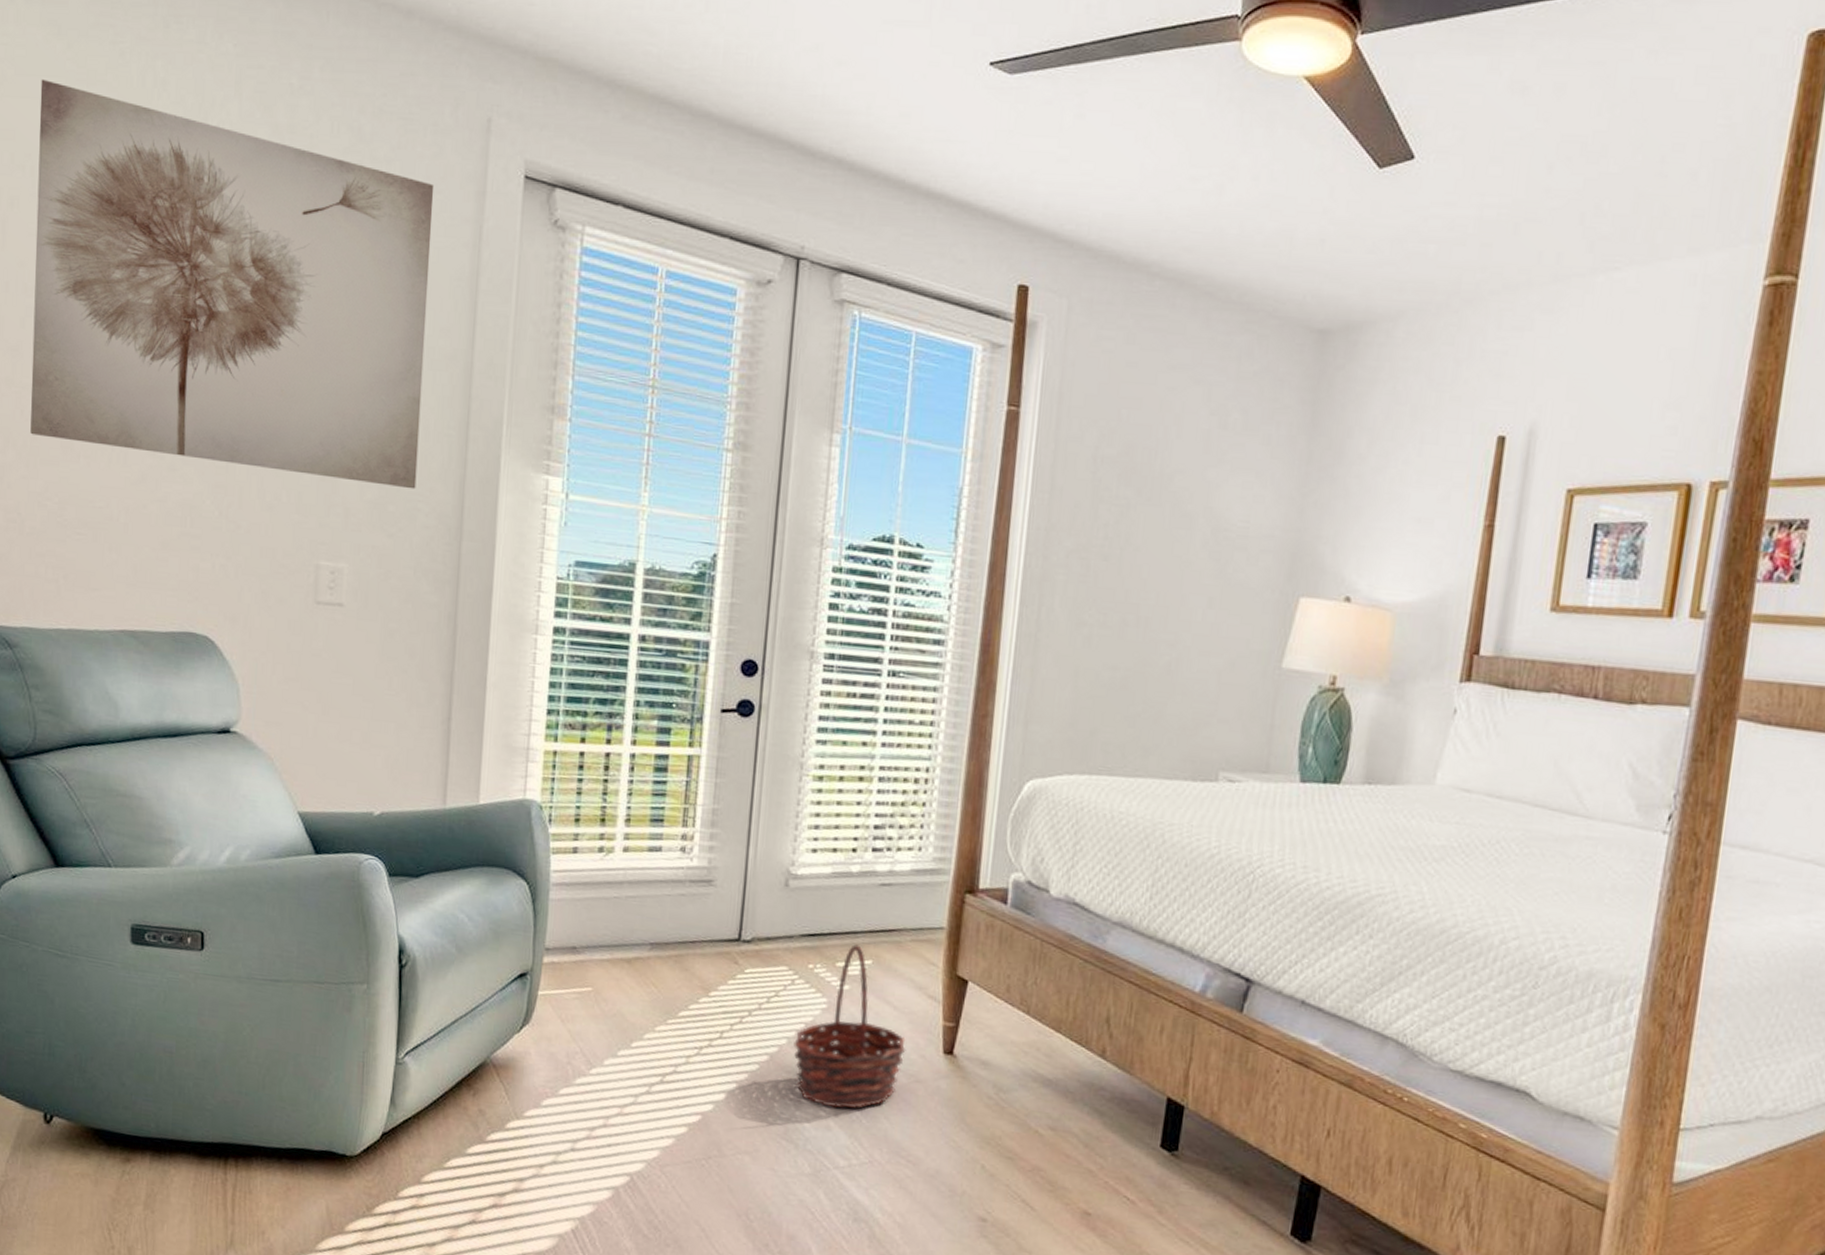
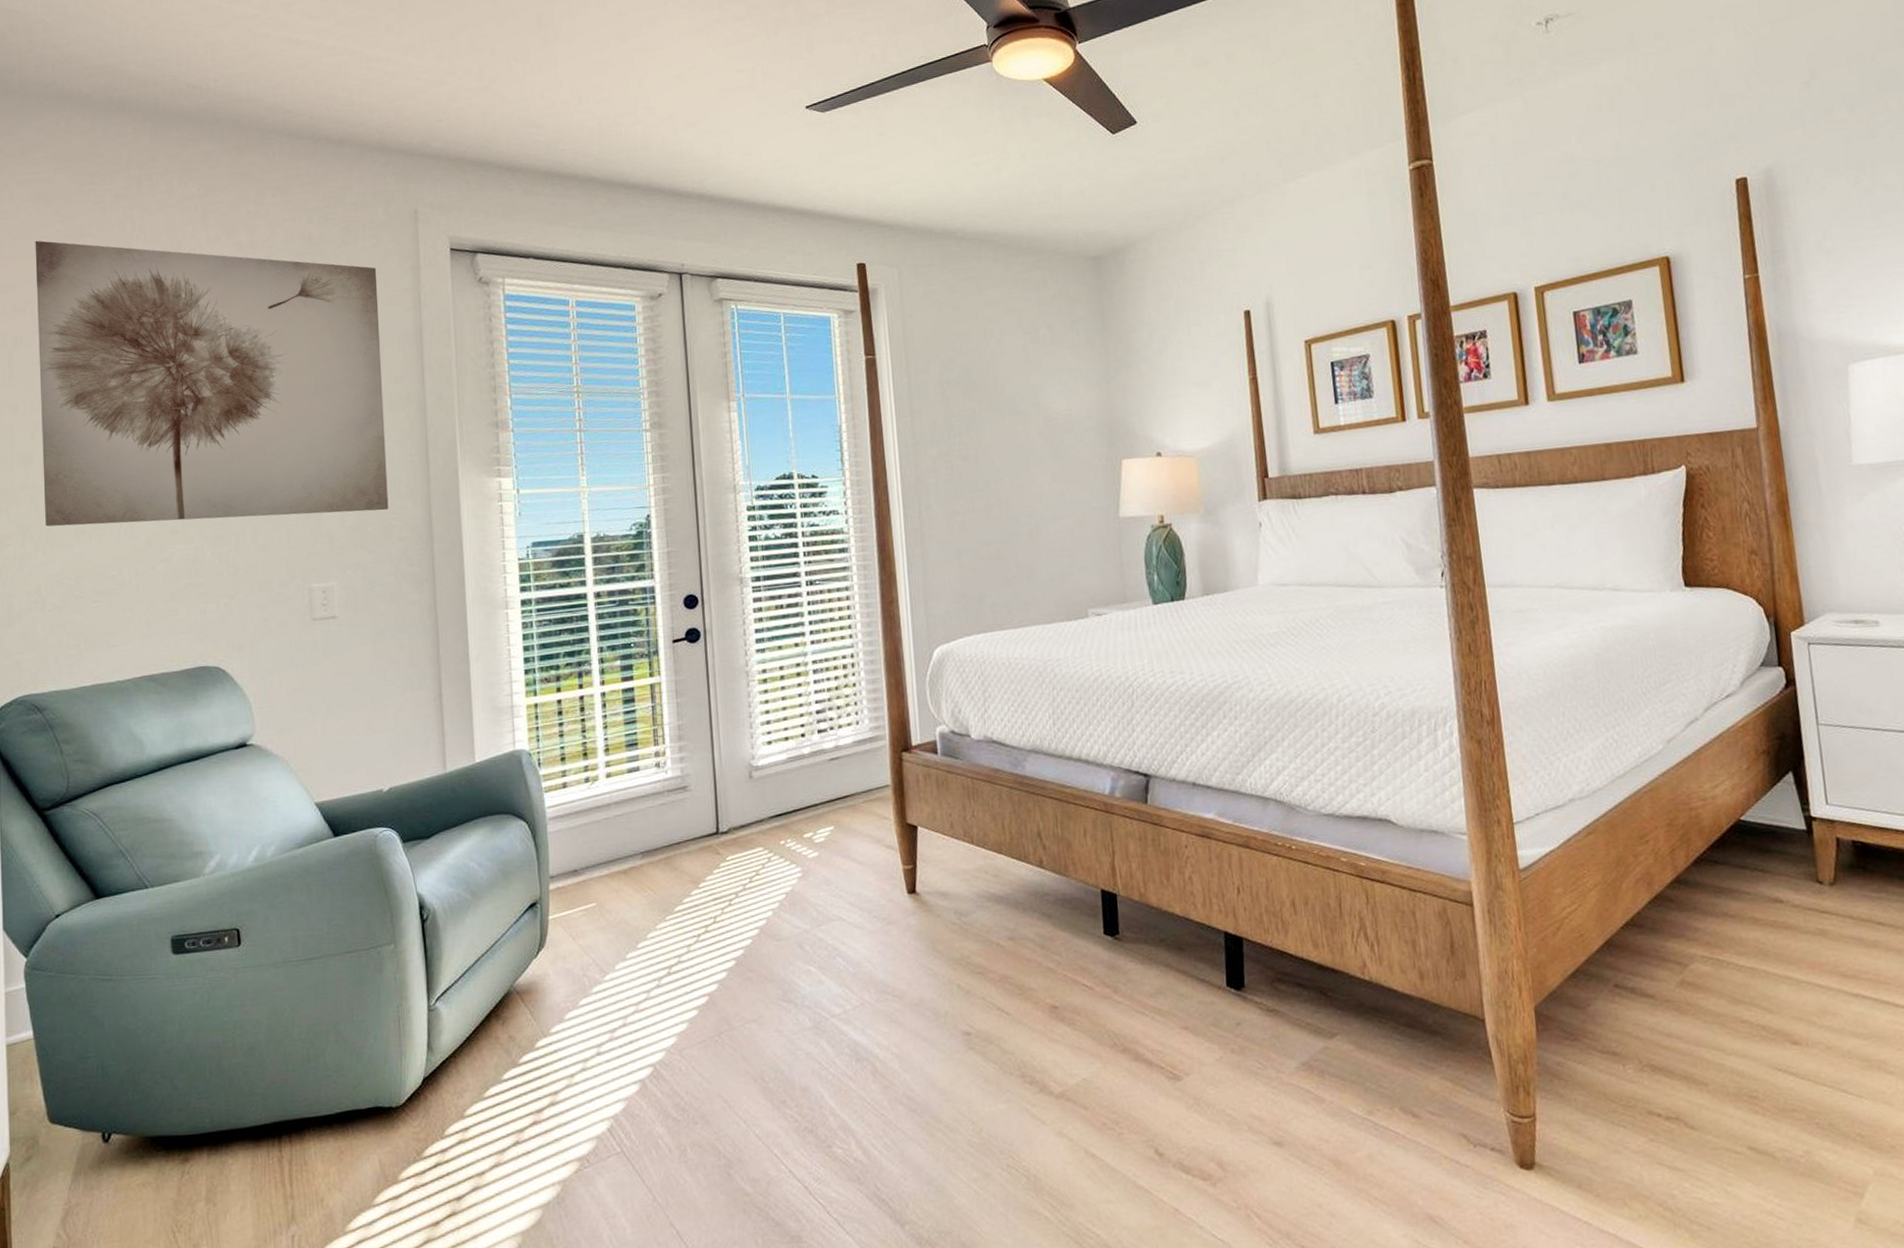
basket: present [794,944,906,1109] -> none [779,815,876,963]

